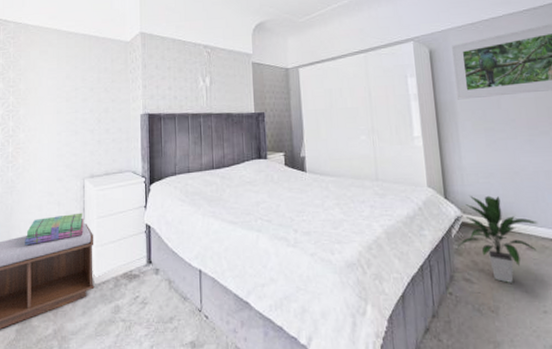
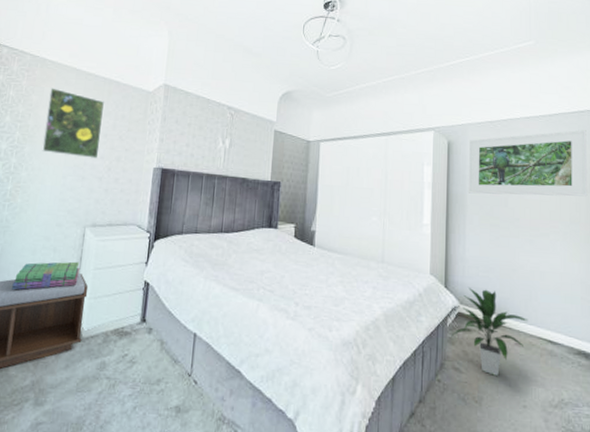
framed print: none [35,50,88,113] -> present [42,87,105,159]

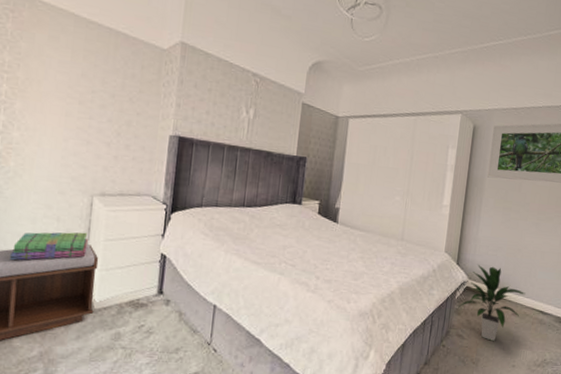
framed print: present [42,87,105,159] -> none [36,34,111,122]

